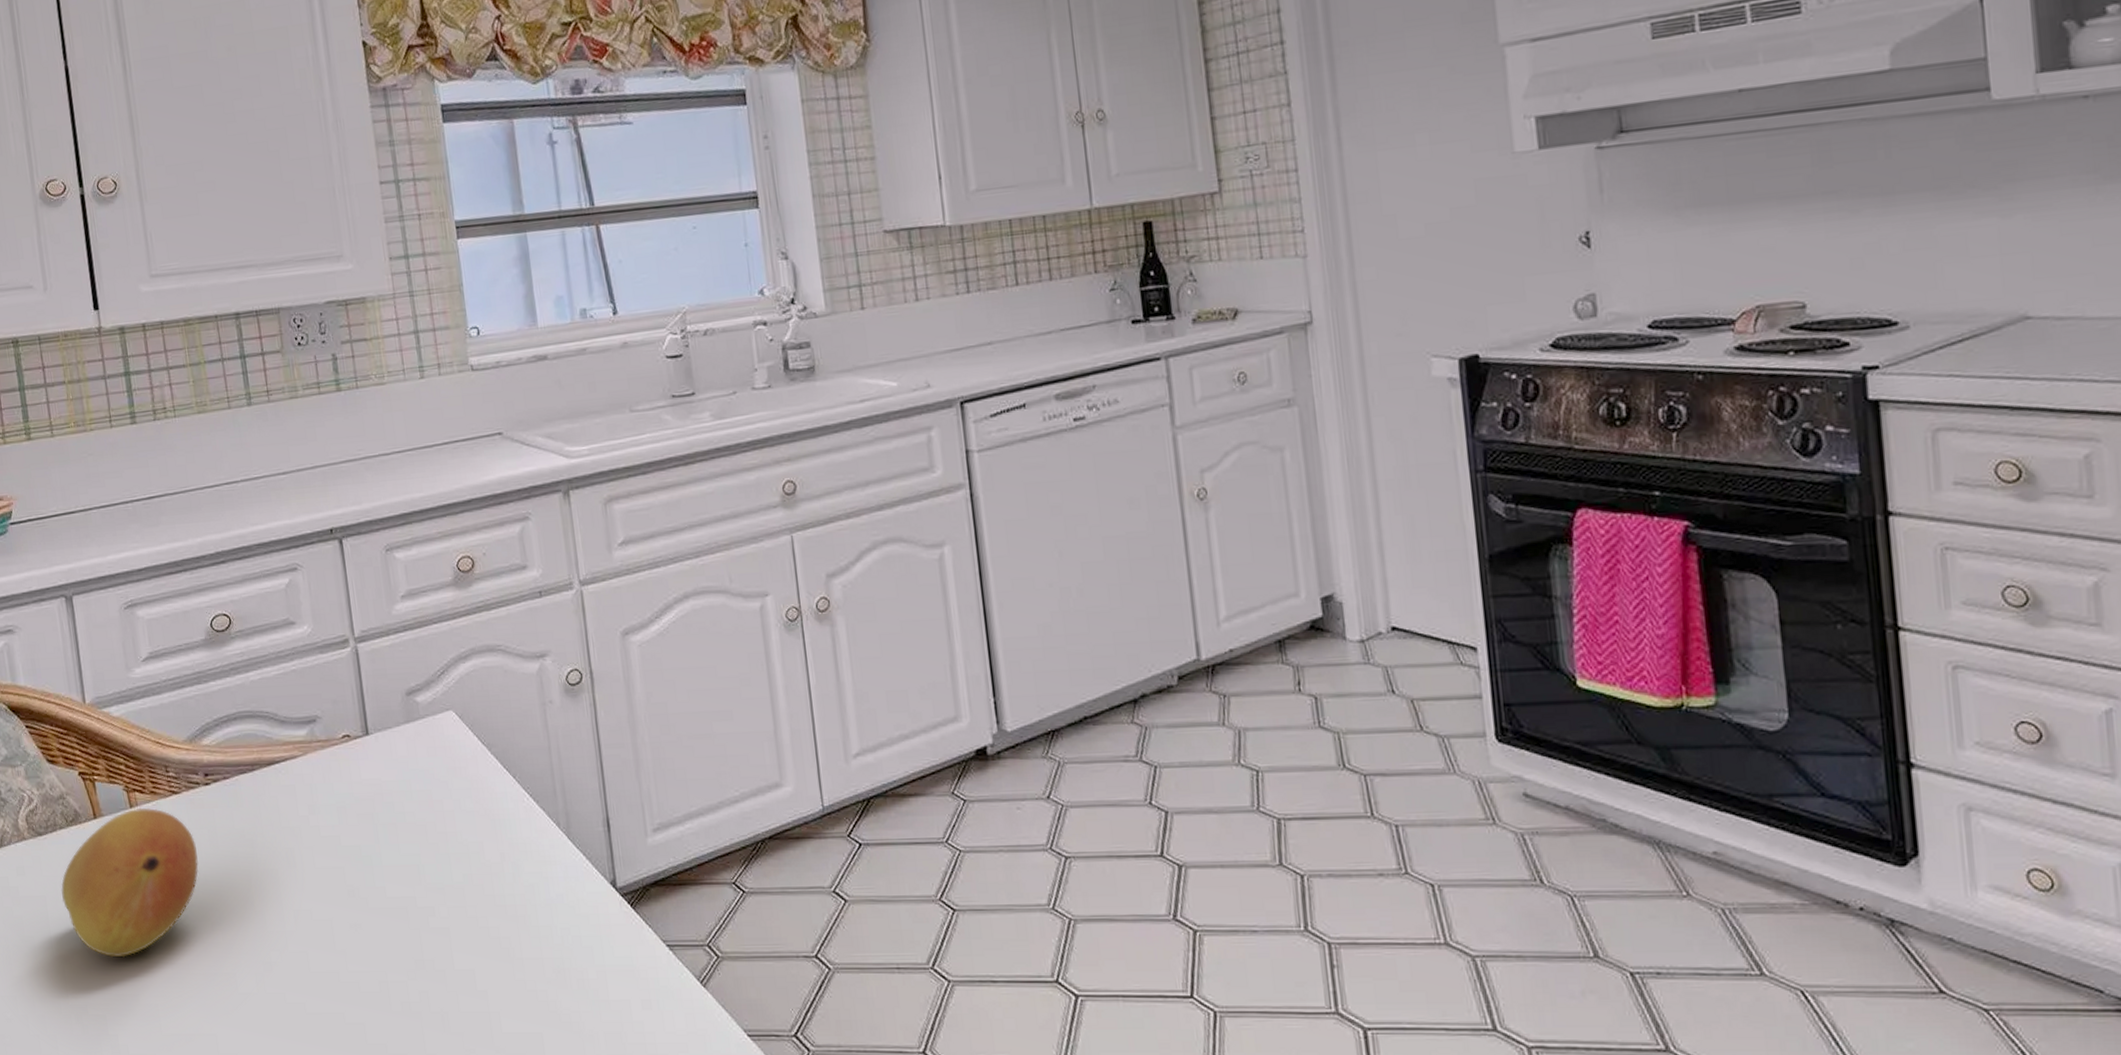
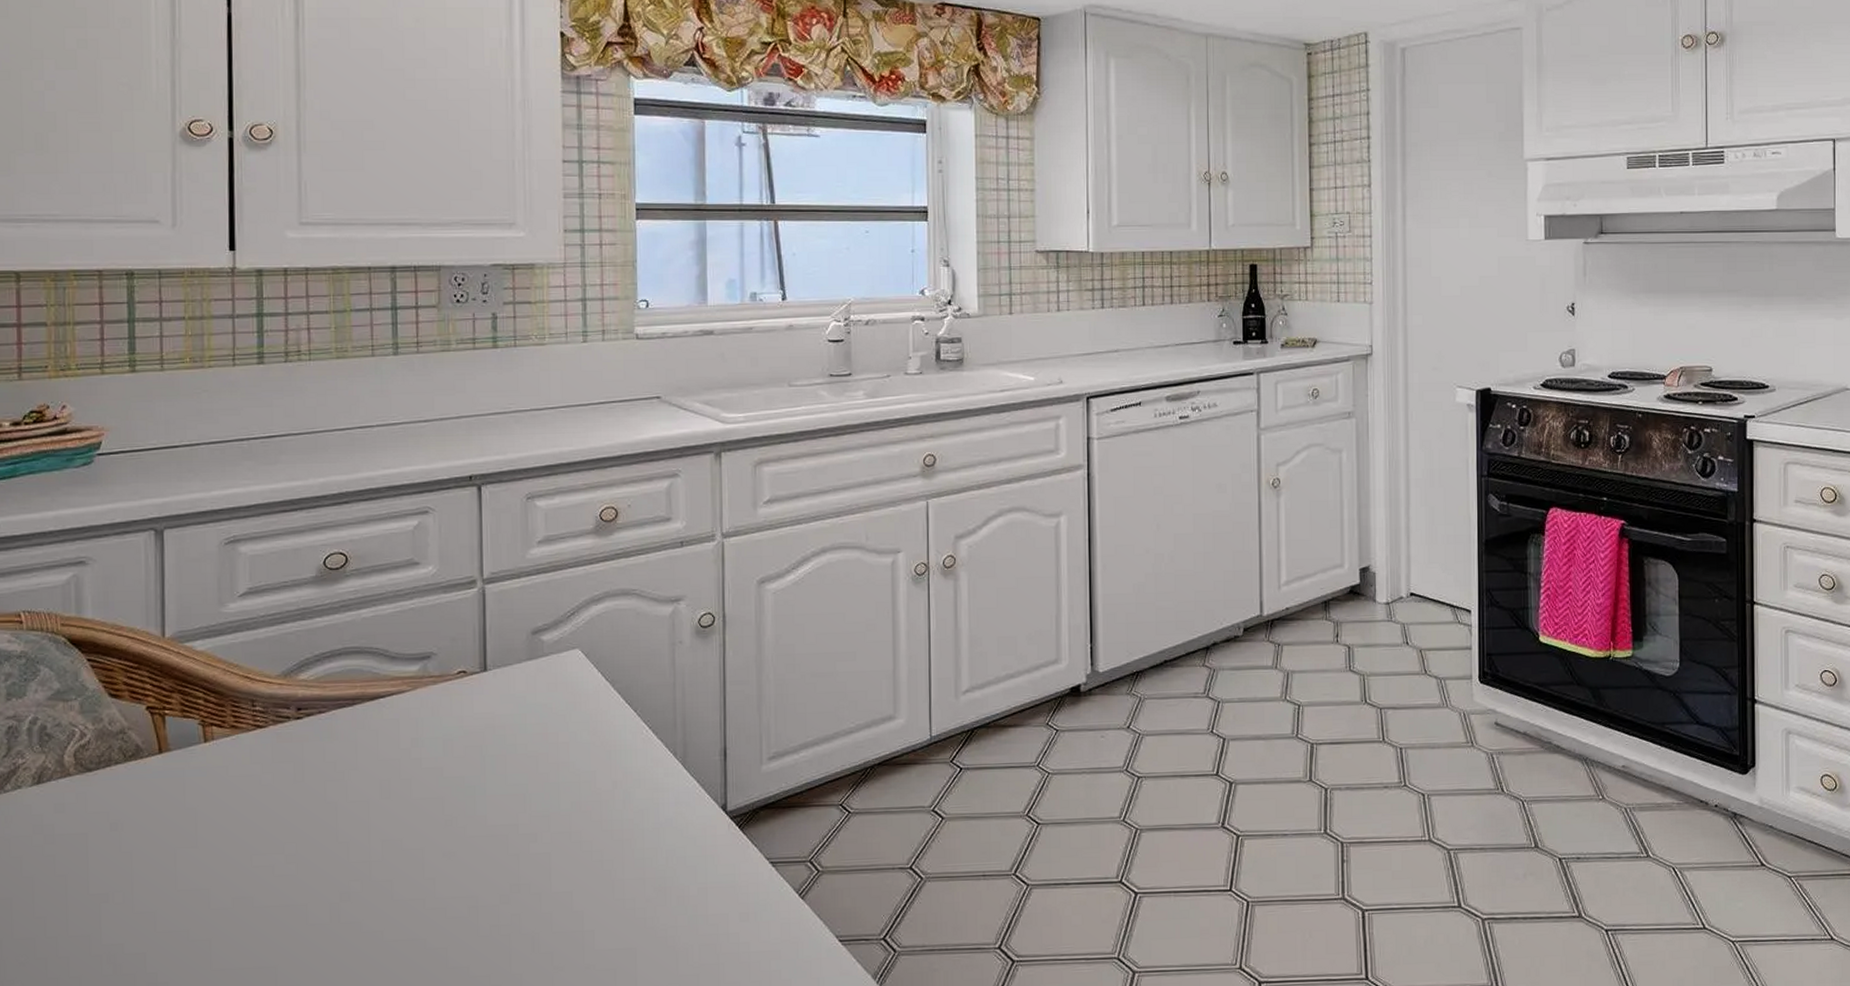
fruit: present [61,807,199,958] -> none [108,742,278,894]

